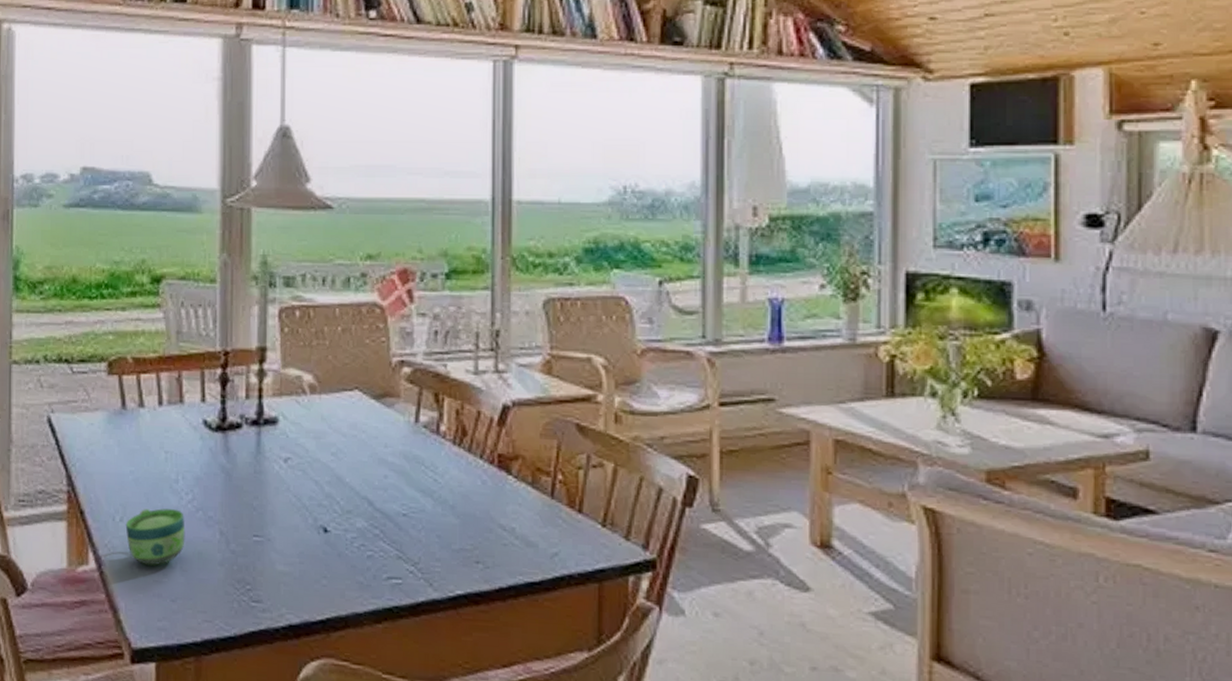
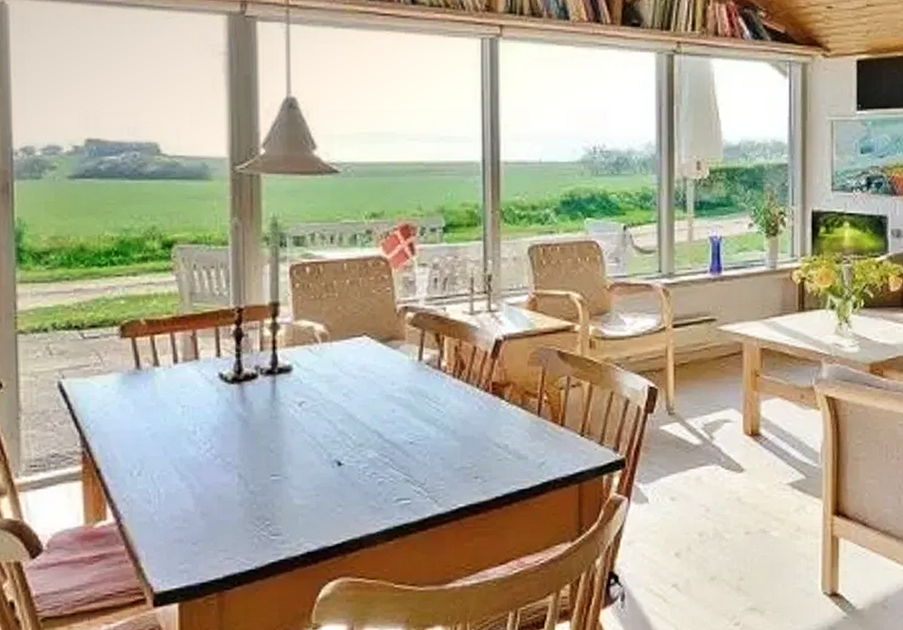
cup: present [125,508,185,566] -> none [143,459,205,514]

